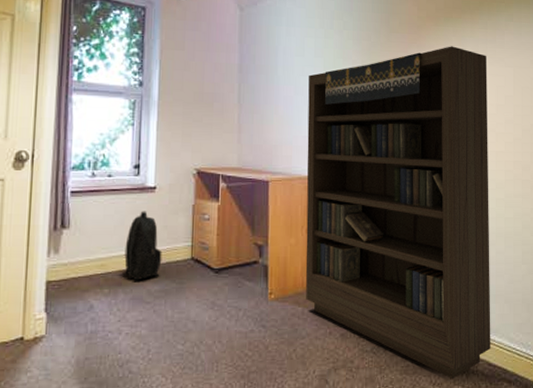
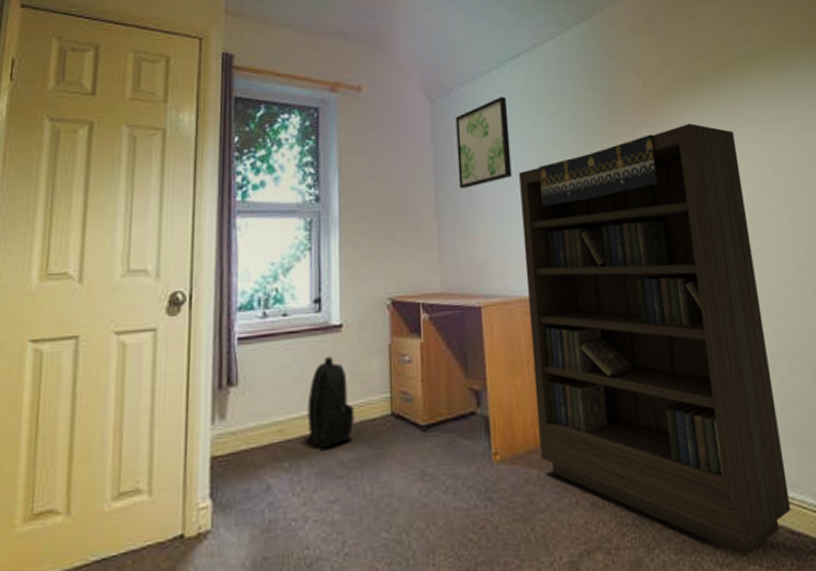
wall art: none [258,10,304,86] -> present [456,97,512,190]

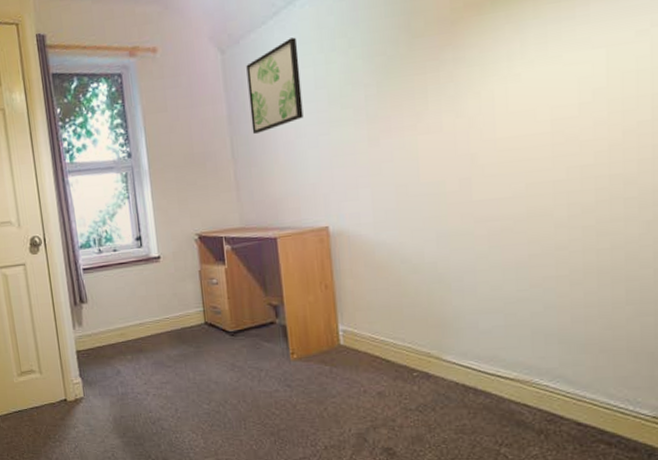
backpack: present [307,356,355,449] -> none [139,280,177,347]
bookcase: present [519,123,791,557] -> none [311,36,580,440]

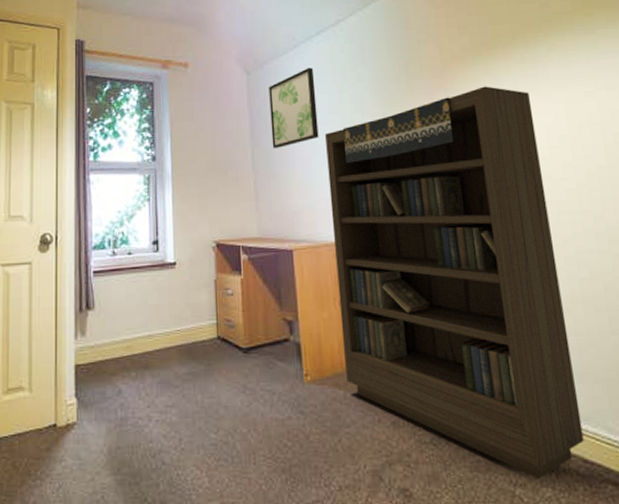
bookcase: none [311,36,580,440] -> present [325,86,584,479]

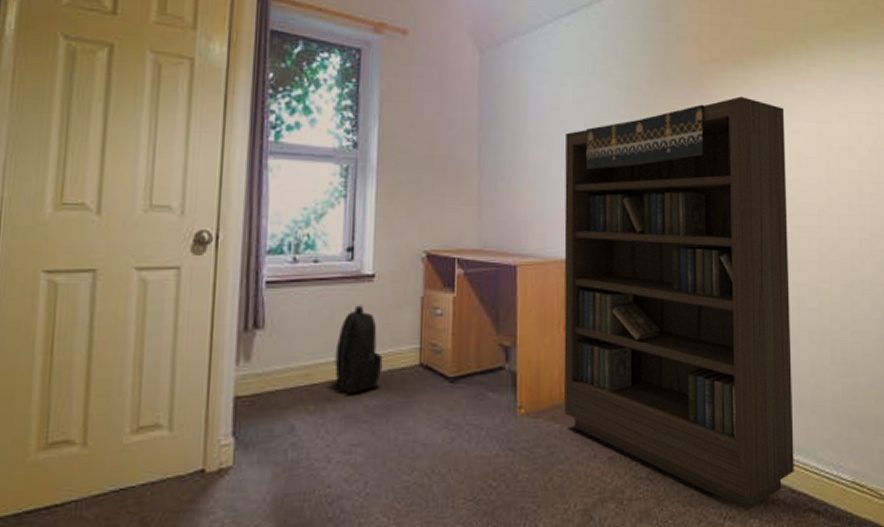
backpack: none [149,288,188,363] -> present [334,305,383,395]
wall art: present [269,67,319,149] -> none [503,53,560,147]

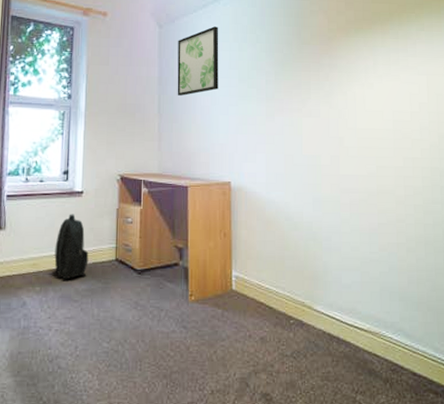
wall art: none [503,53,560,147] -> present [177,26,219,97]
bookcase: present [563,96,794,511] -> none [224,56,415,388]

